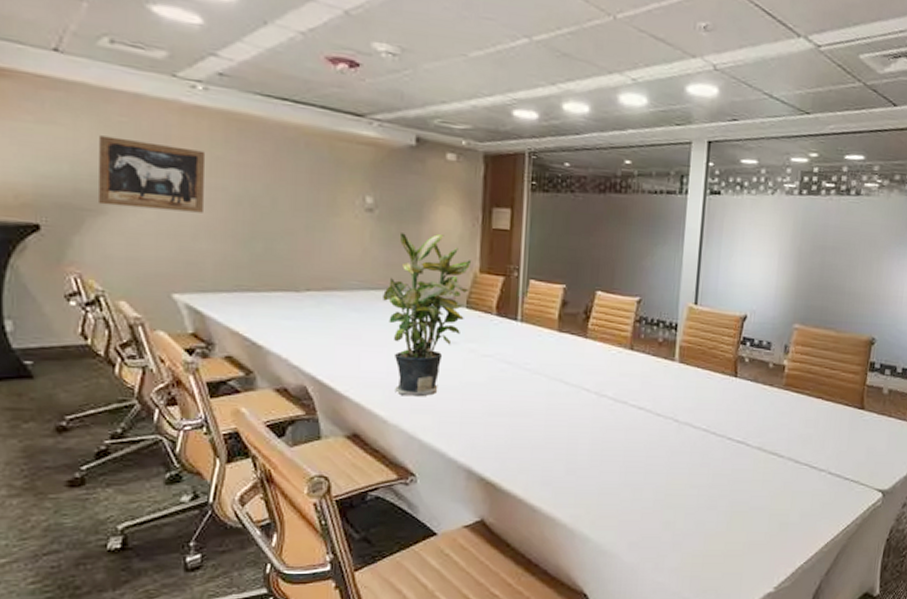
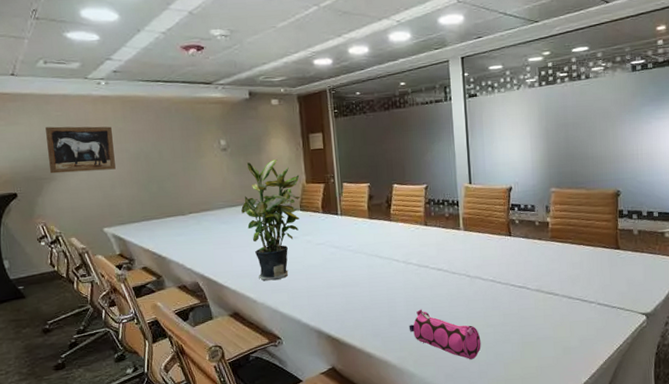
pencil case: none [590,456,681,527] -> present [409,309,481,360]

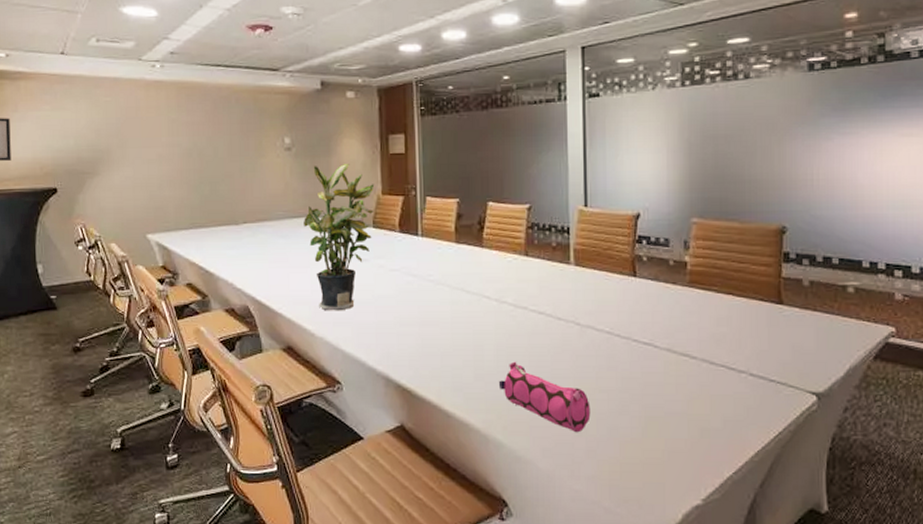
wall art: present [45,126,116,174] -> none [93,114,165,168]

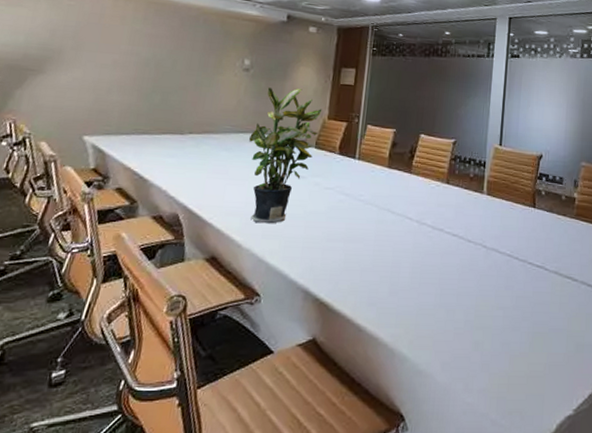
pencil case: present [498,361,591,433] -> none [410,279,488,347]

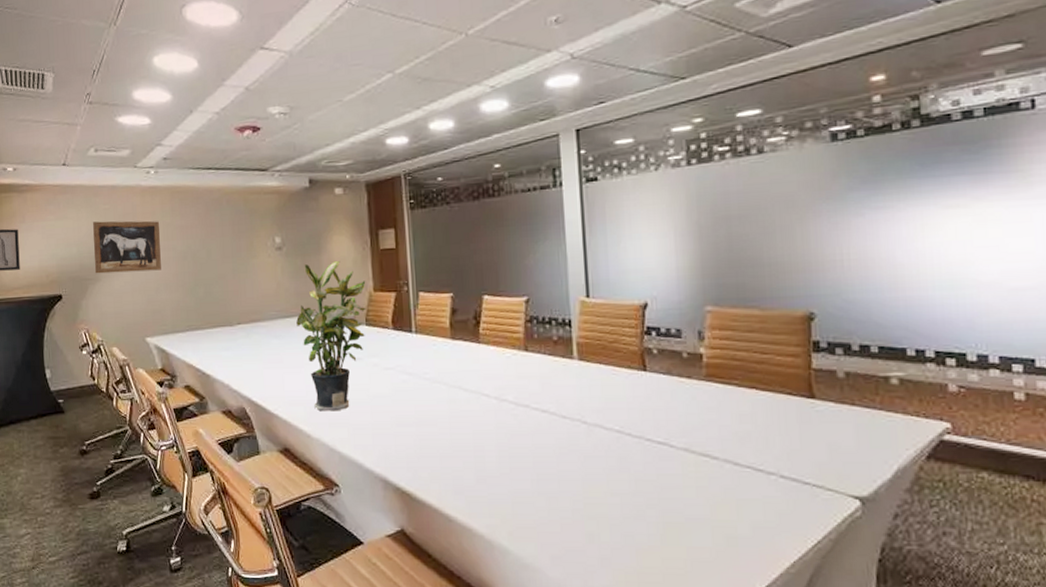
wall art: none [40,15,127,72] -> present [93,221,161,274]

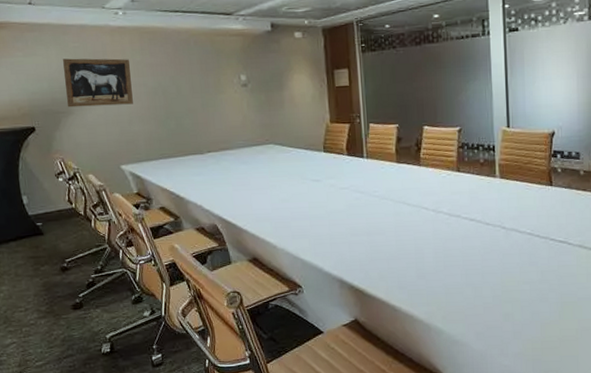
potted plant: present [296,261,366,412] -> none [262,97,324,226]

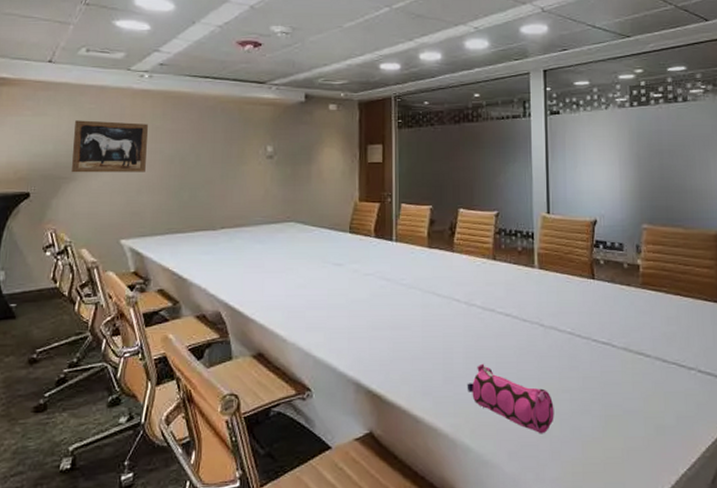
pencil case: none [437,261,516,318] -> present [467,363,554,434]

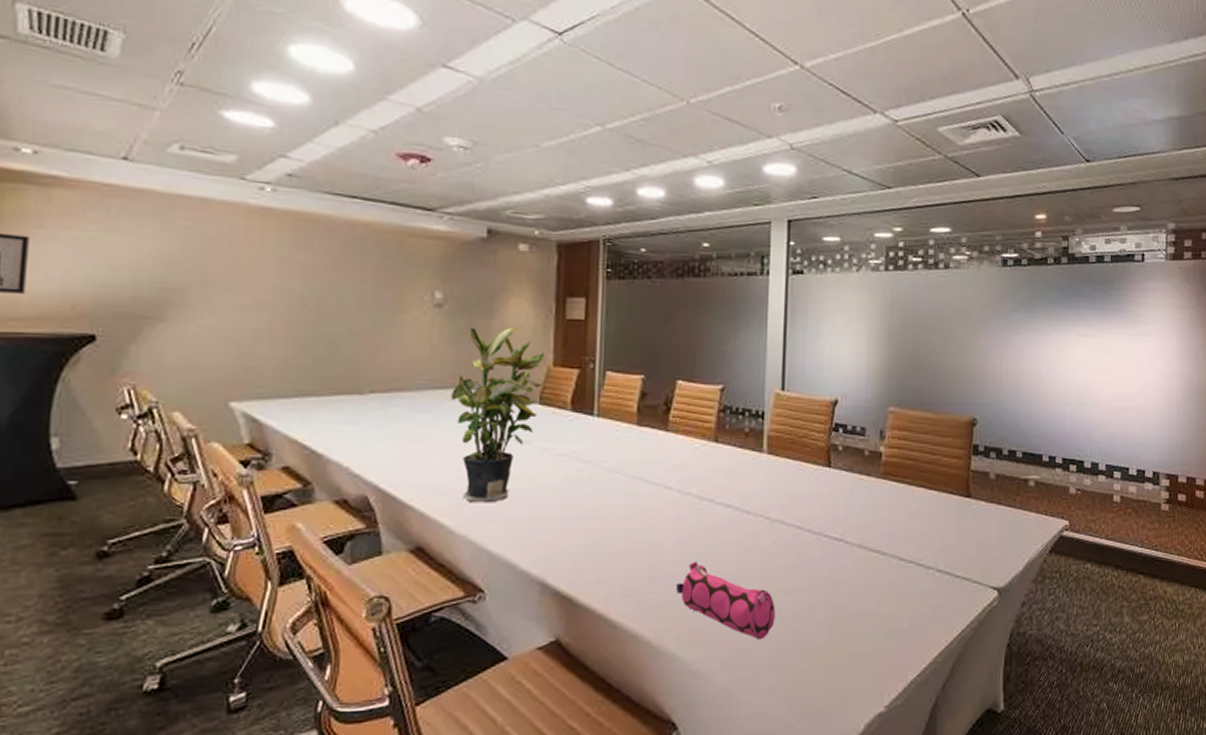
wall art: present [71,120,148,173] -> none [157,241,270,316]
potted plant: none [281,172,352,316] -> present [451,328,545,503]

